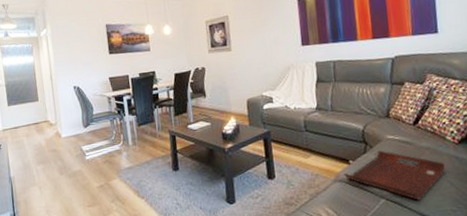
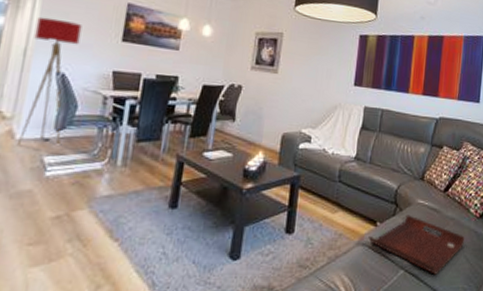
floor lamp: none [52,48,89,141] -> present [16,16,82,145]

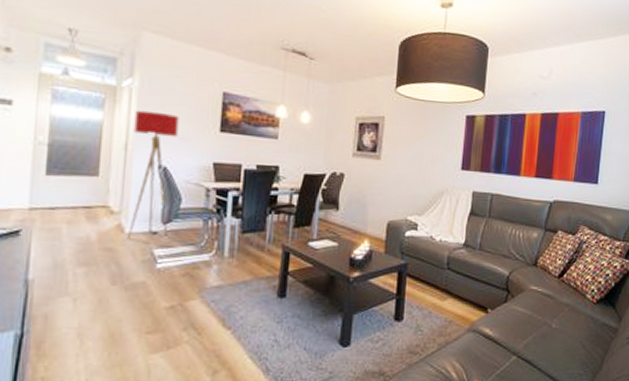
serving tray: present [368,215,464,275] -> none [479,301,580,360]

